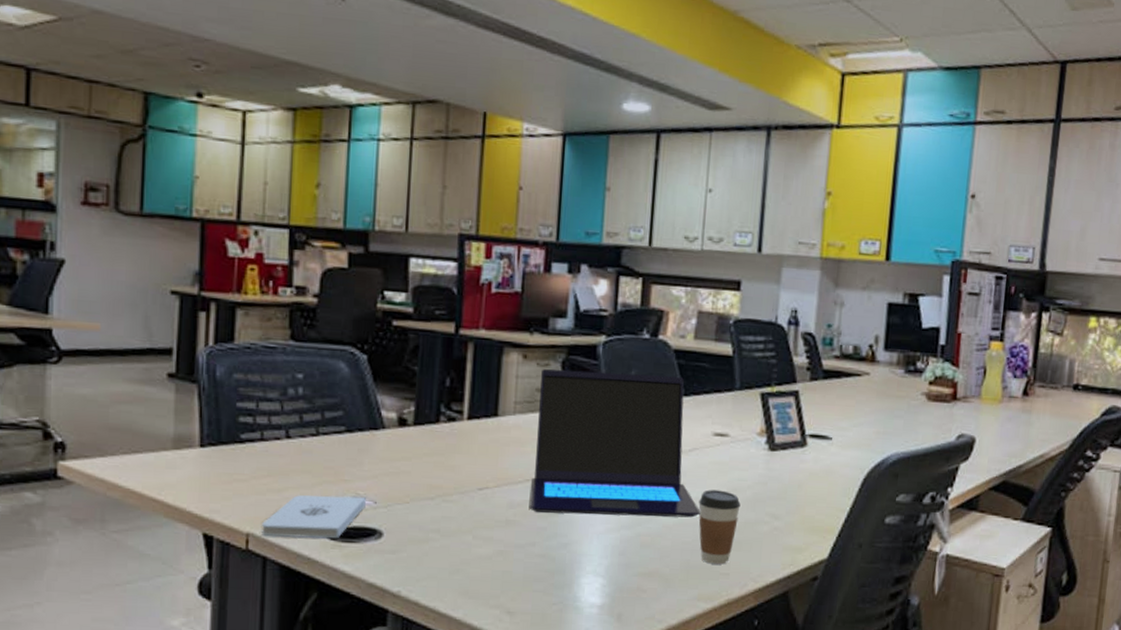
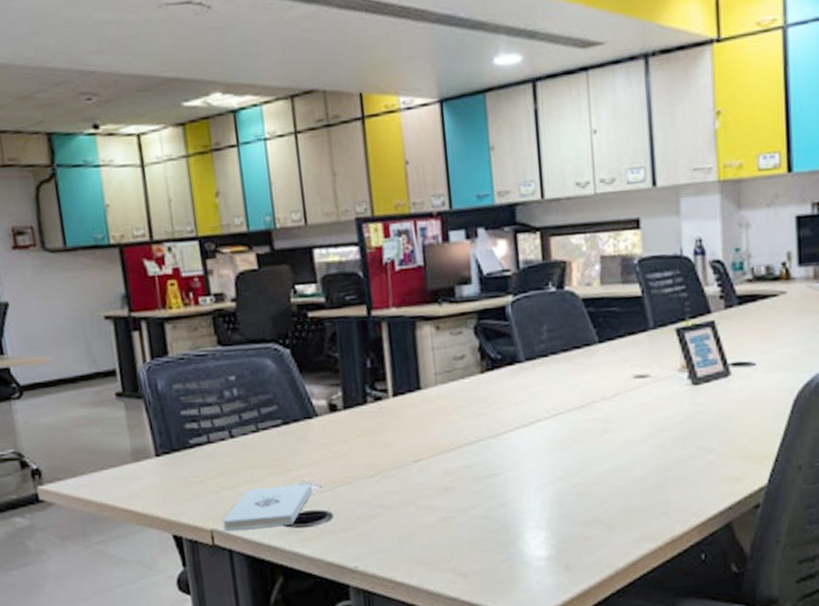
laptop: present [529,369,701,518] -> none [456,325,632,476]
coffee cup: present [698,489,741,565] -> none [628,431,671,505]

